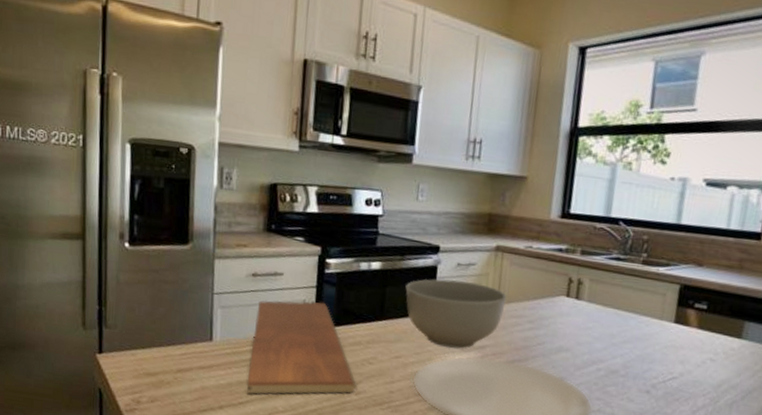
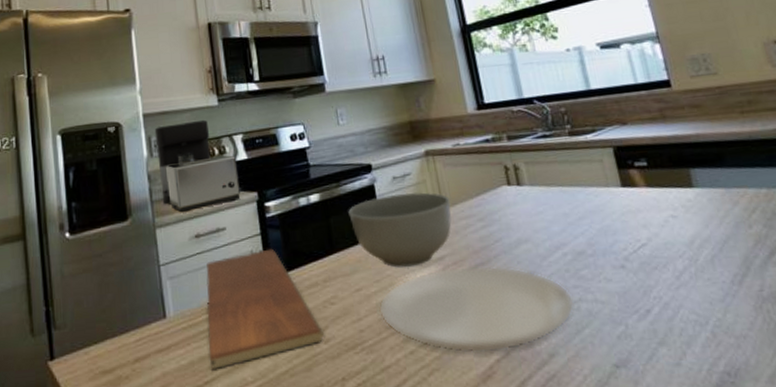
coffee maker: none [225,159,285,239] -> present [154,119,211,205]
toaster: none [232,200,306,251] -> present [166,154,241,213]

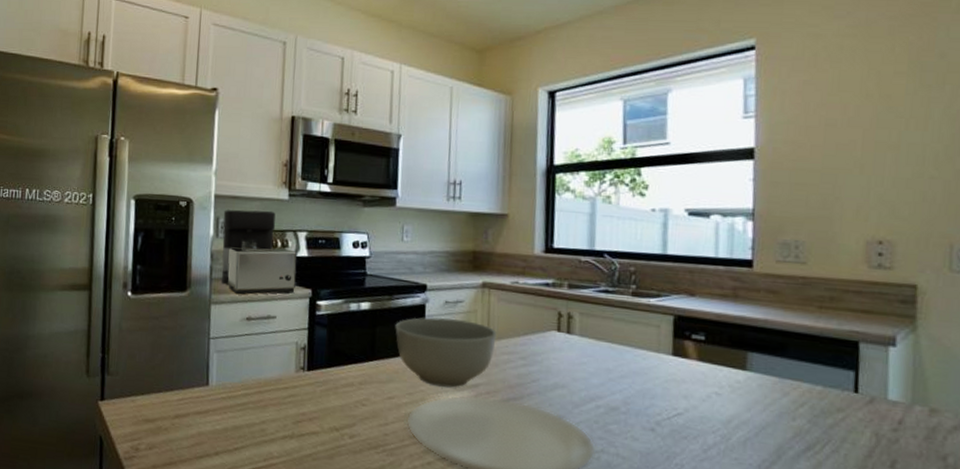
chopping board: present [206,248,325,369] -> none [242,343,352,440]

